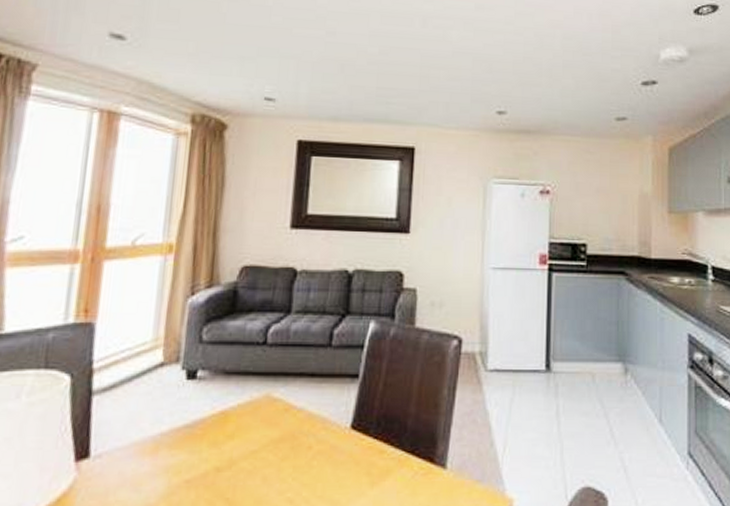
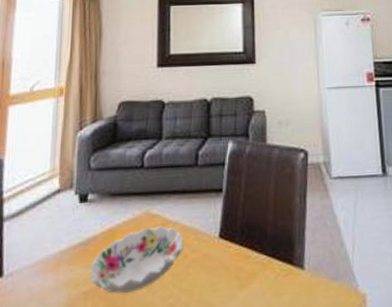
decorative bowl: none [194,412,309,483] -> present [89,226,184,294]

